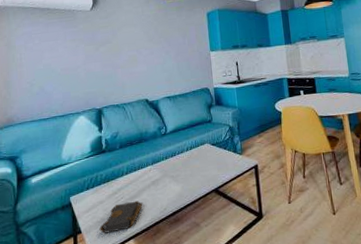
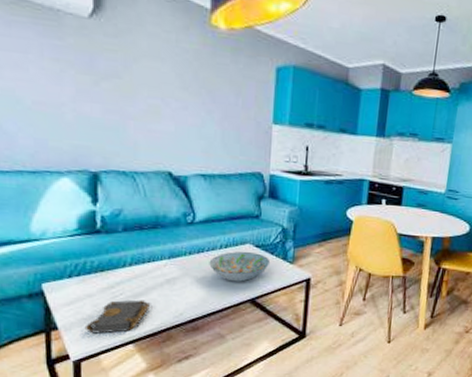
decorative bowl: none [180,150,225,176] -> present [209,252,271,282]

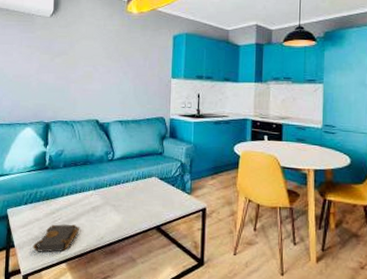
decorative bowl: present [209,252,271,282] -> none [124,184,172,211]

